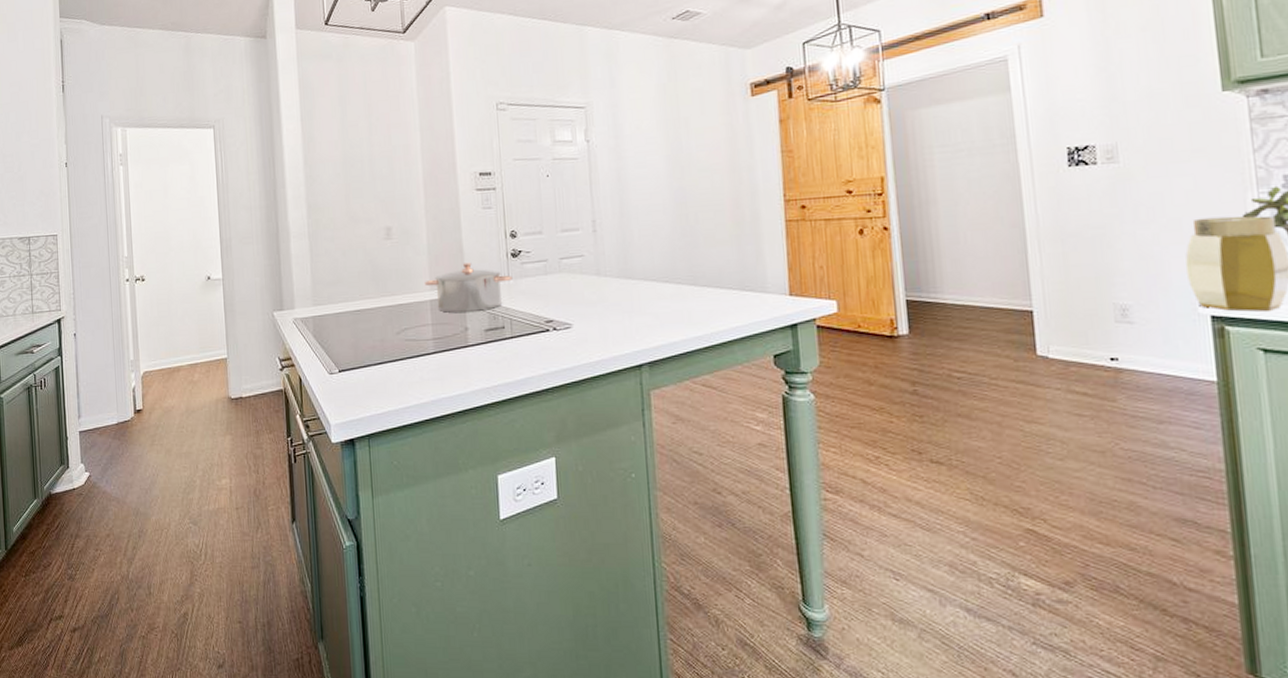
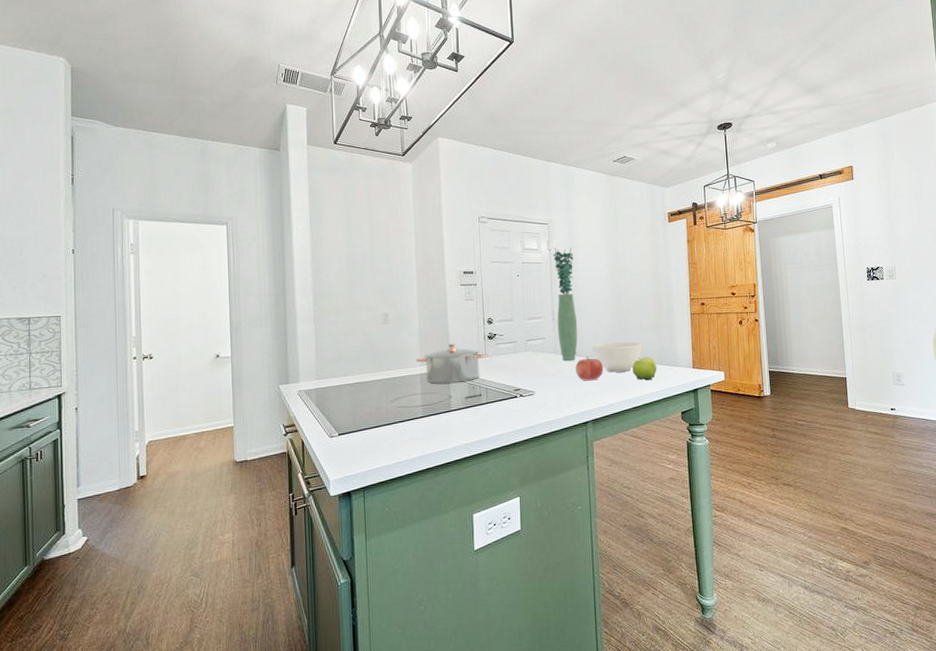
vase: none [592,137,627,286] -> present [553,247,578,362]
fruit: none [625,278,662,312] -> present [575,356,603,381]
bowl: none [646,259,716,301] -> present [591,341,642,373]
fruit: none [702,279,738,312] -> present [632,356,657,381]

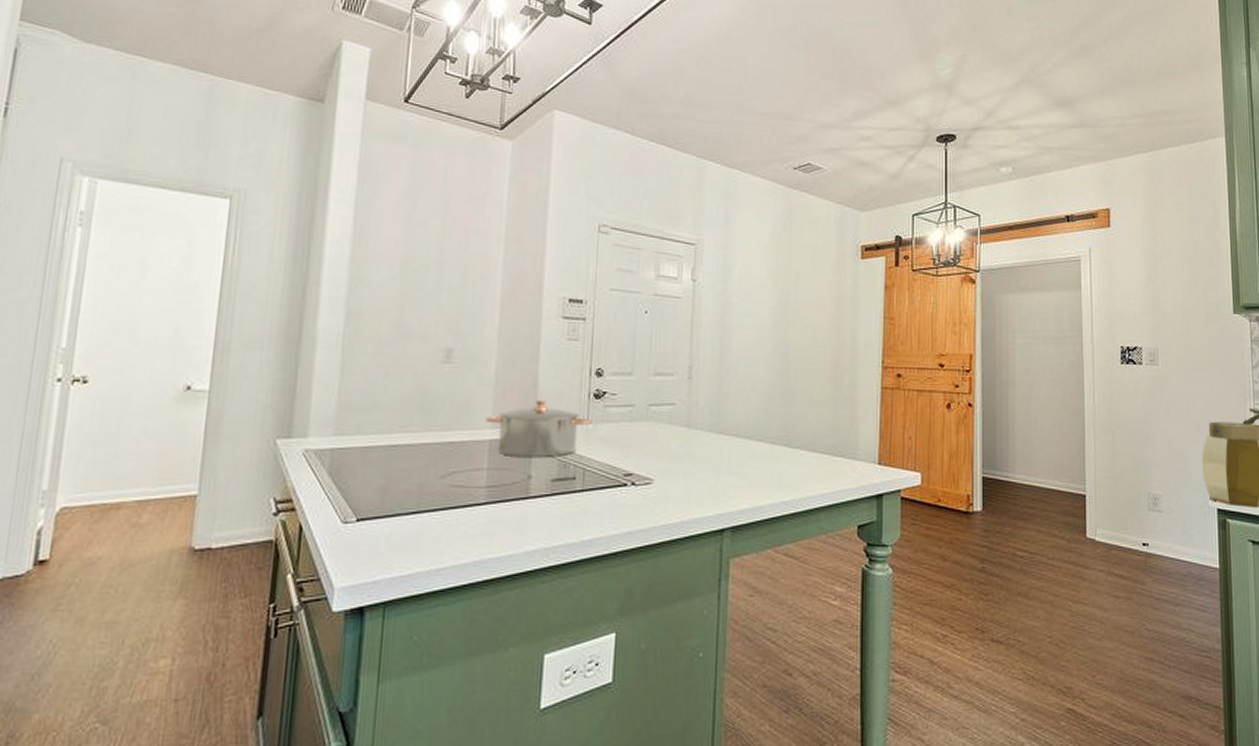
vase: present [553,247,578,362] -> none [694,278,727,440]
fruit: present [575,356,603,381] -> none [714,434,754,471]
bowl: present [591,341,642,373] -> none [740,418,811,462]
fruit: present [632,356,657,381] -> none [794,442,829,477]

